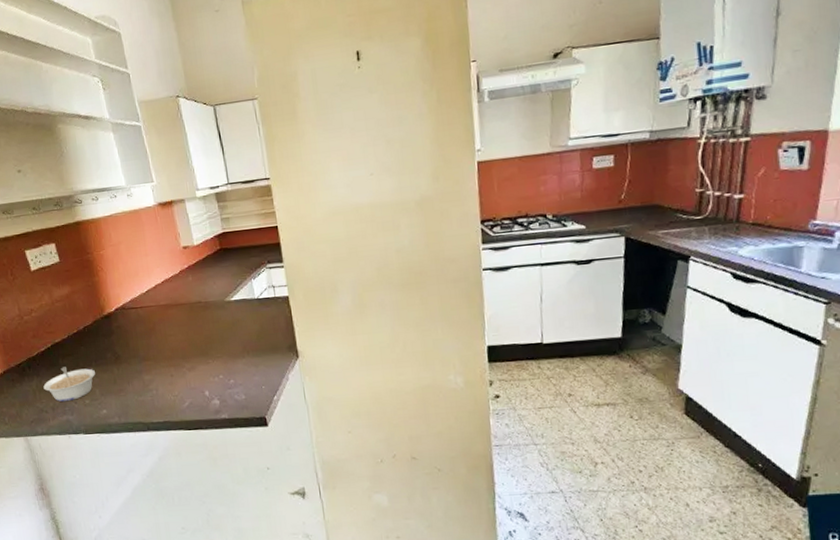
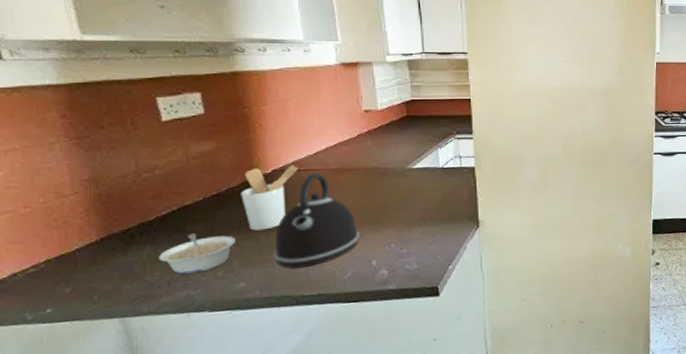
utensil holder: none [94,303,135,364] -> present [241,165,298,231]
kettle: none [124,309,192,398] -> present [273,173,360,269]

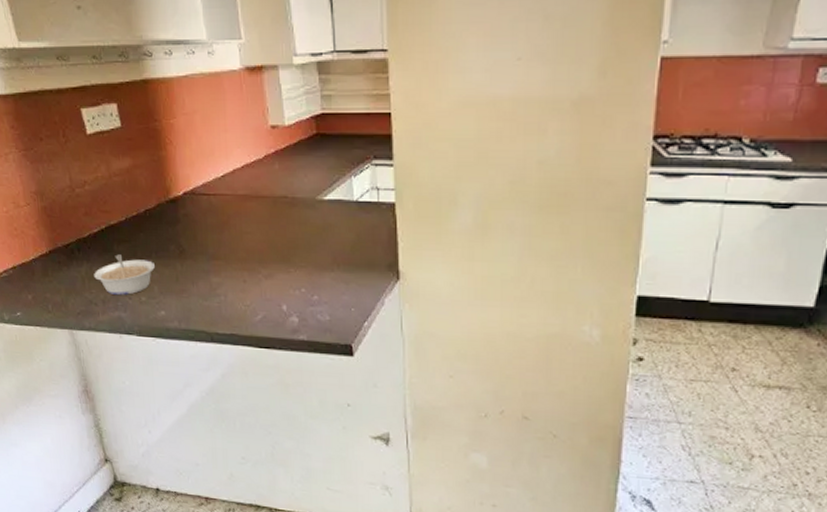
utensil holder: present [241,165,298,231] -> none [157,188,208,258]
kettle: present [273,173,360,269] -> none [188,199,269,304]

